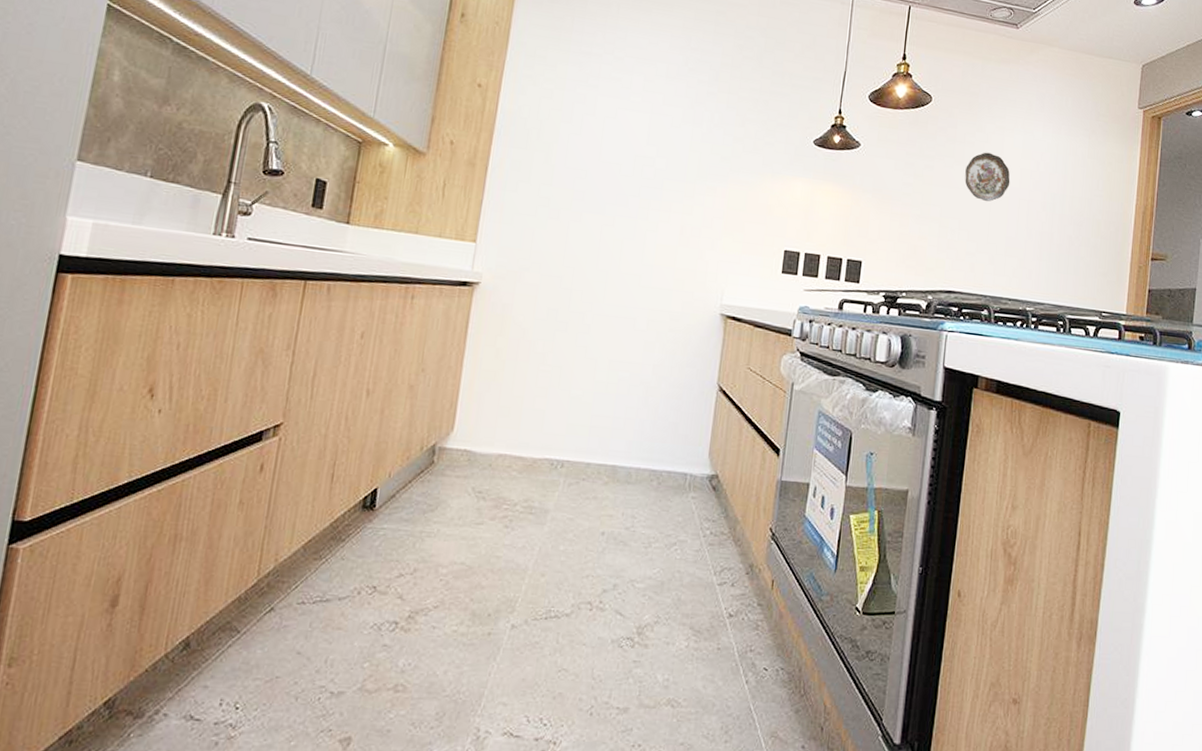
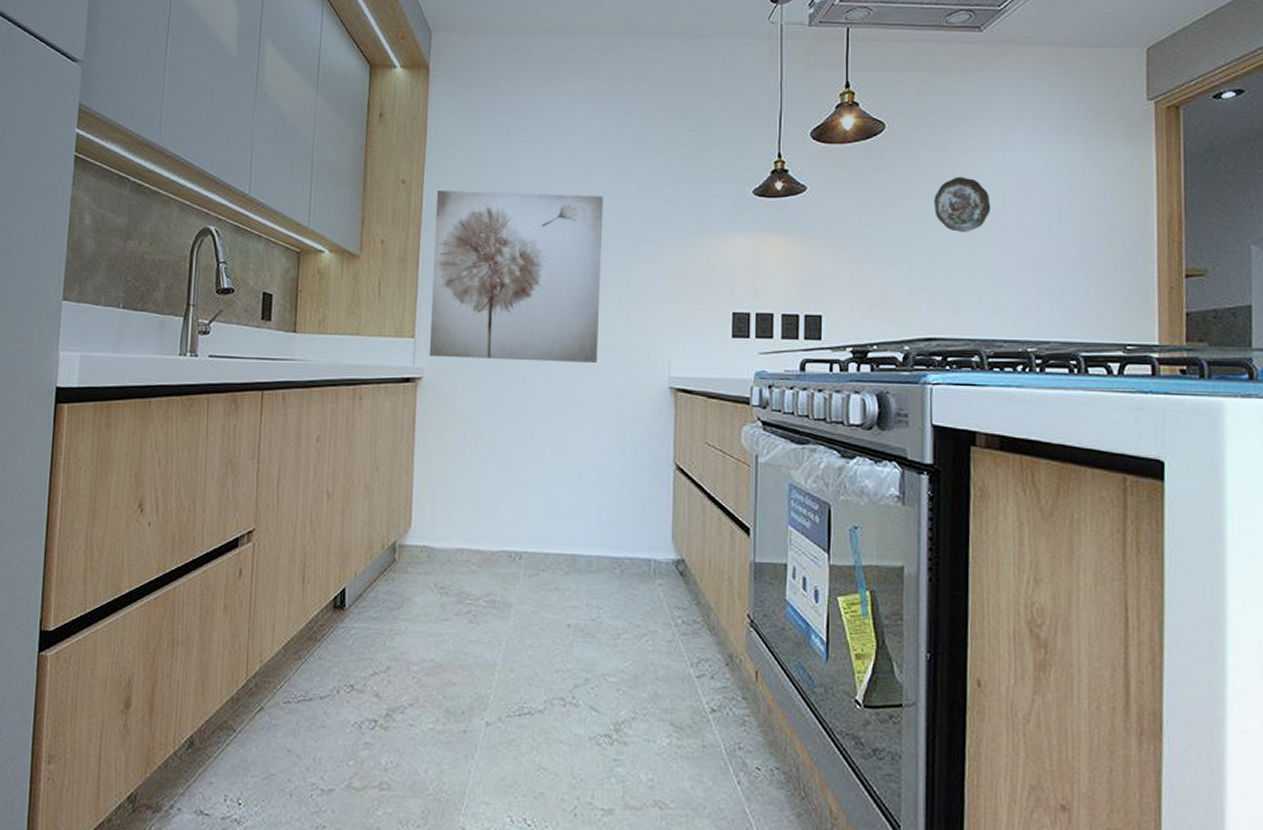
wall art: none [489,99,677,285] -> present [429,191,604,364]

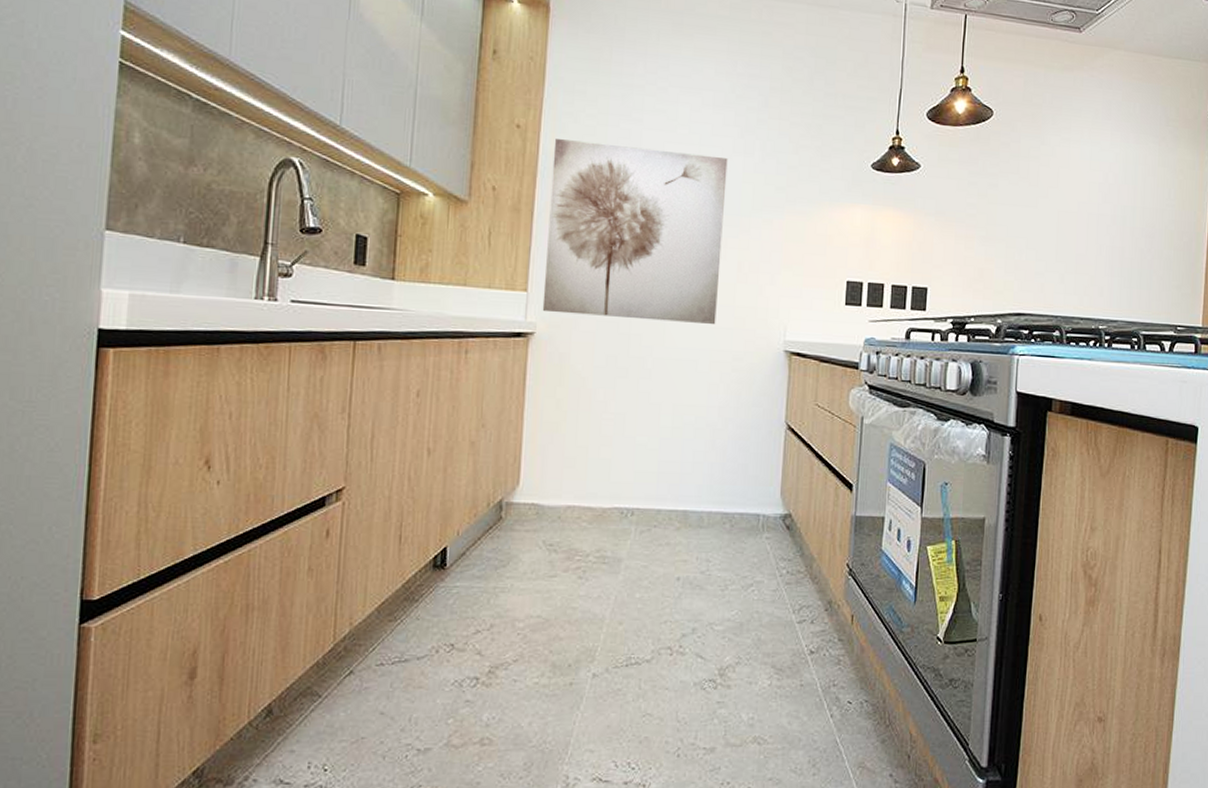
decorative plate: present [934,177,991,233] -> none [1031,166,1078,219]

